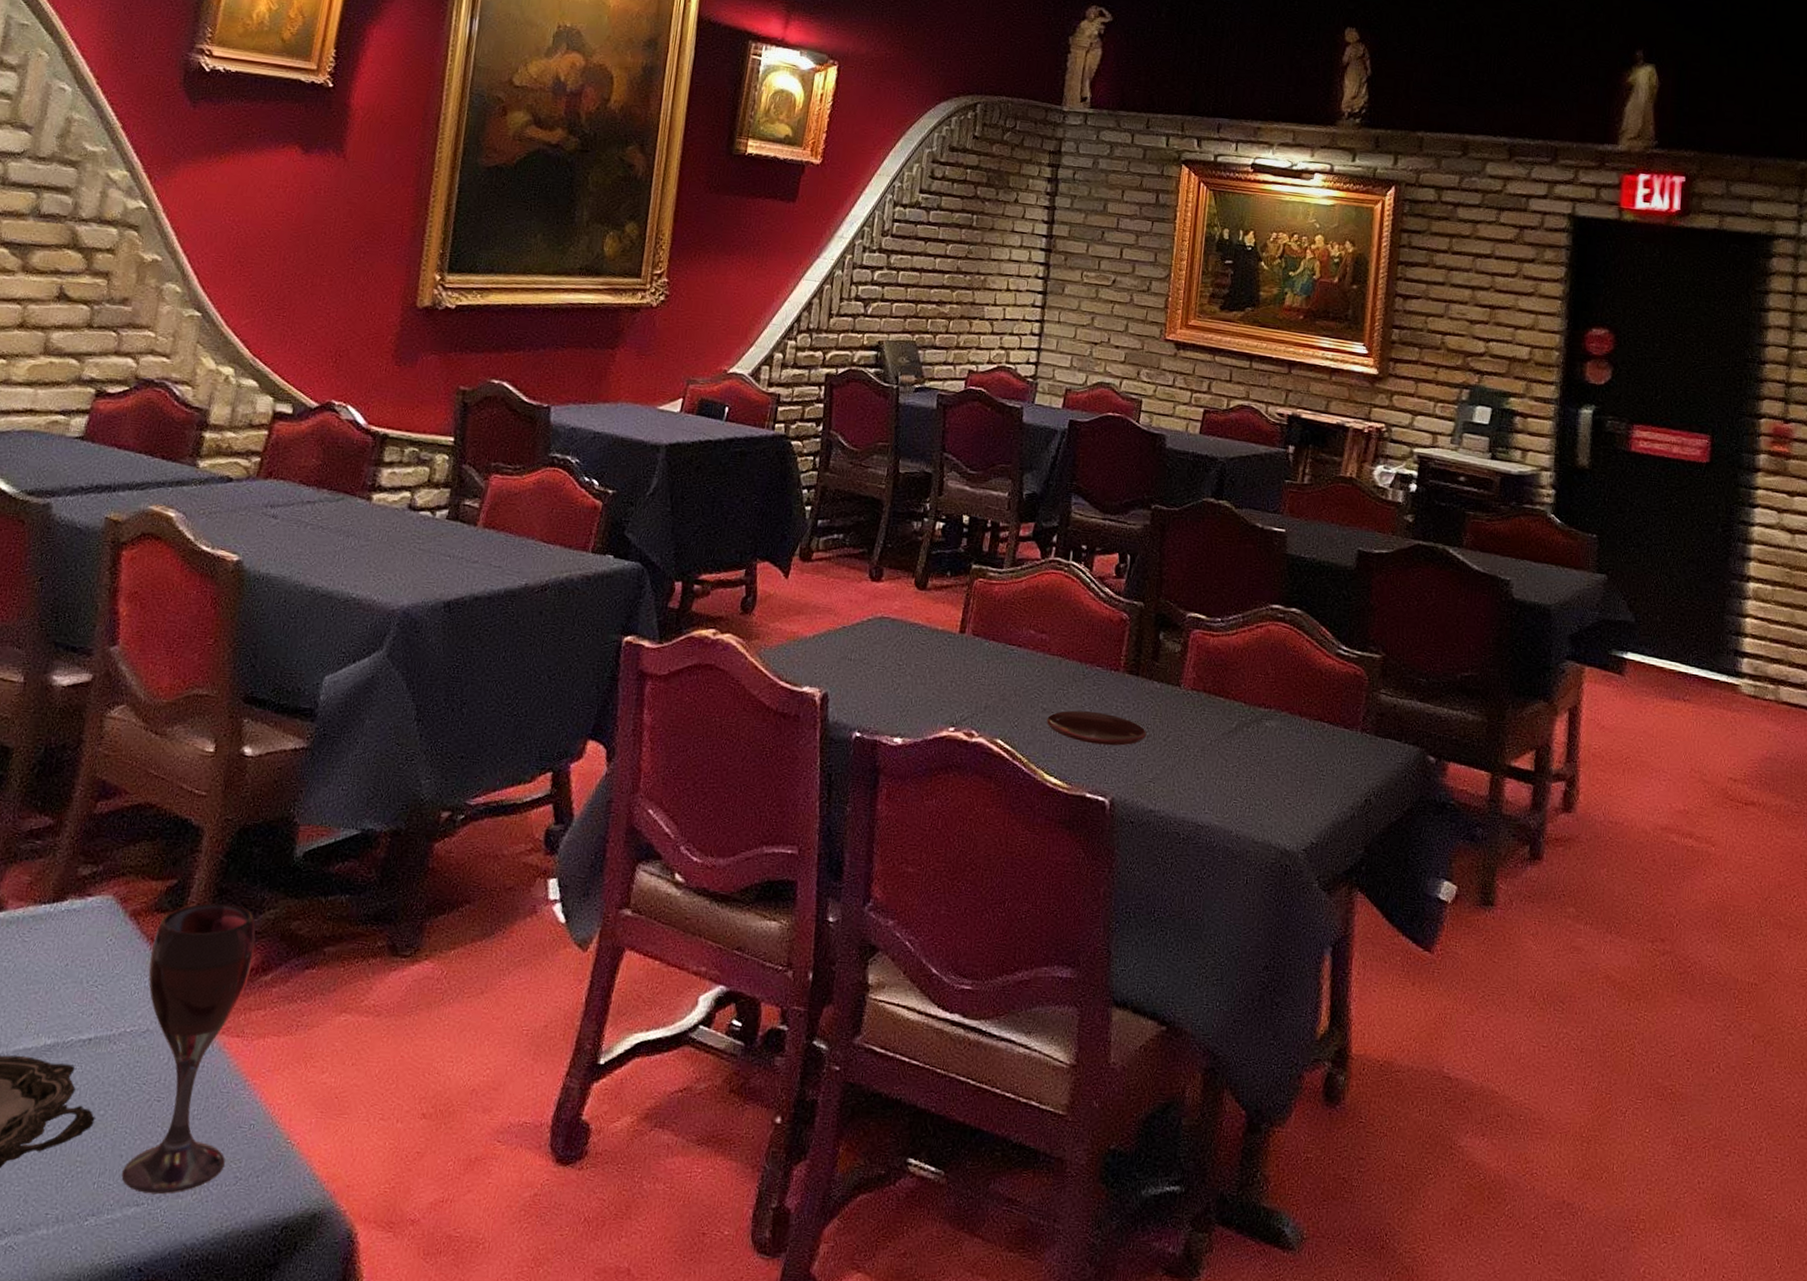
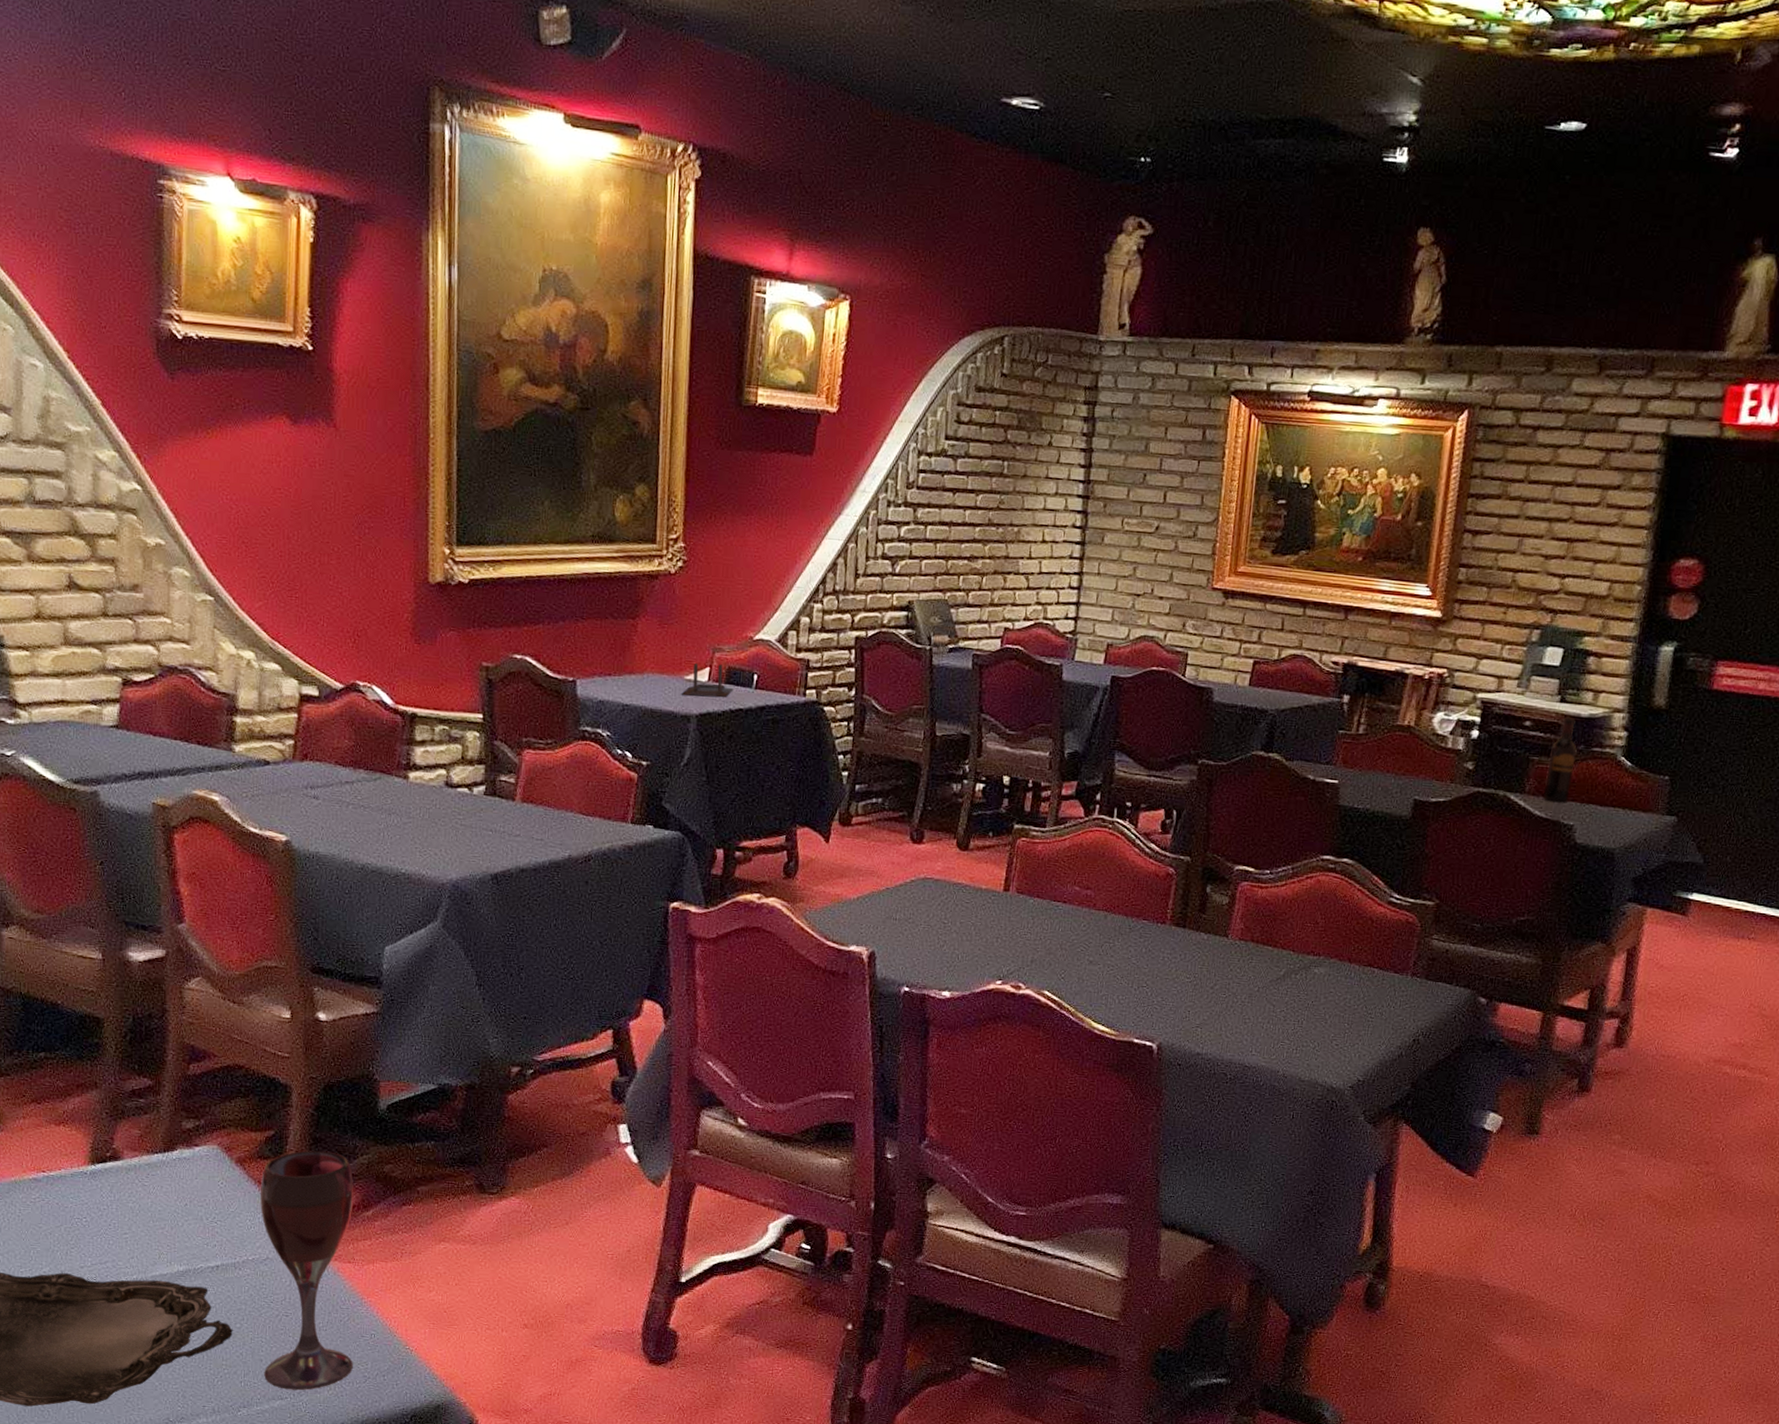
napkin holder: none [652,393,704,430] -> present [681,662,734,698]
plate: present [1047,710,1147,746] -> none [1093,962,1194,995]
wine bottle: none [1480,473,1509,560] -> present [1543,716,1577,805]

